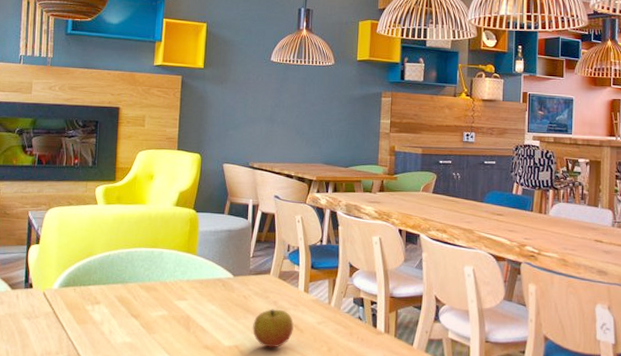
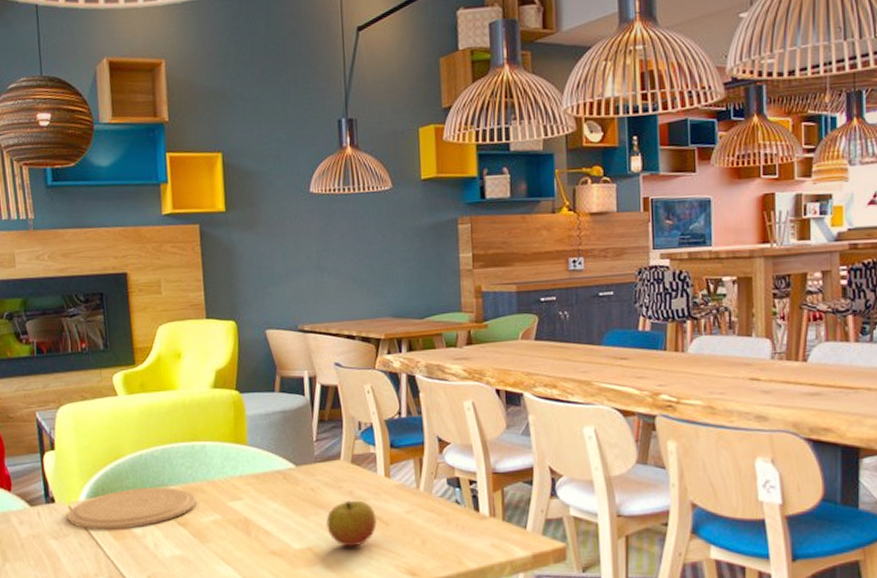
plate: none [41,282,149,316] -> present [67,487,197,530]

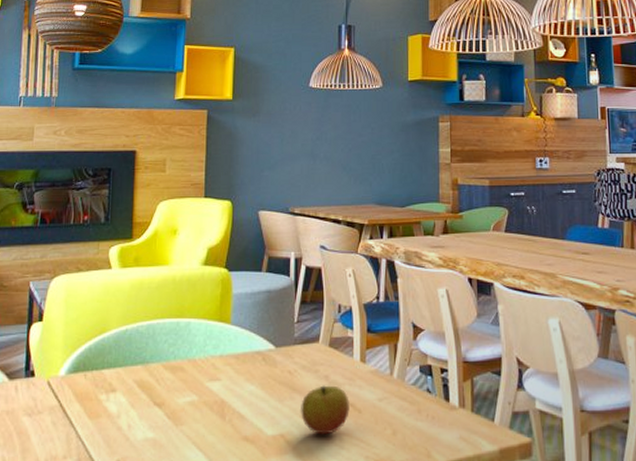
plate: present [67,487,197,530] -> none [44,364,175,408]

